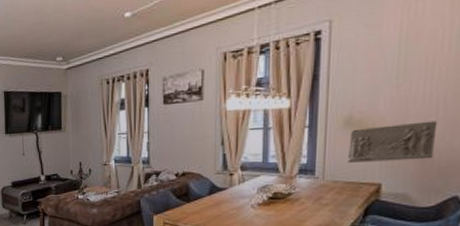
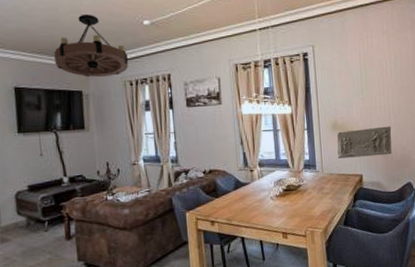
chandelier: none [38,12,107,78] -> present [54,14,129,77]

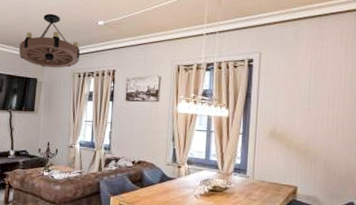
relief sculpture: present [336,126,392,159] -> none [272,140,338,170]

